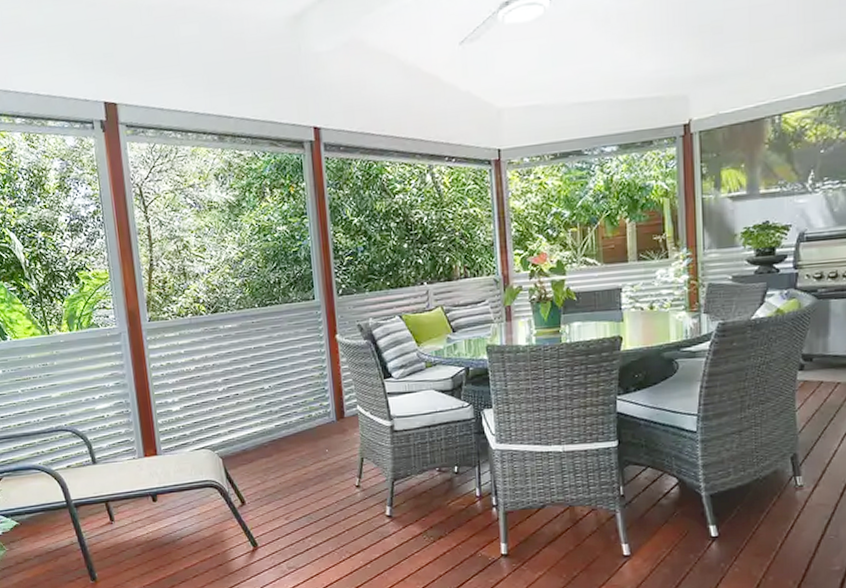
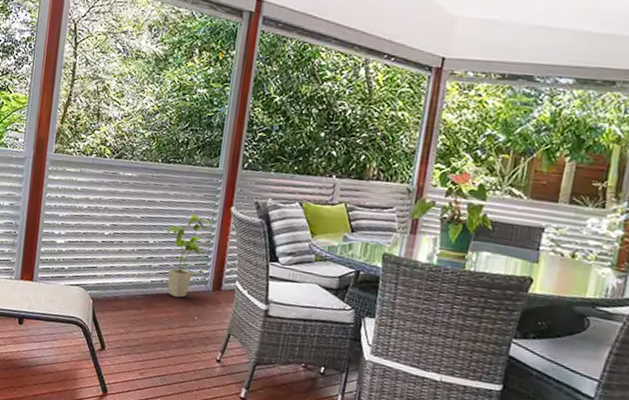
house plant: none [279,350,323,436] -> present [166,213,213,298]

